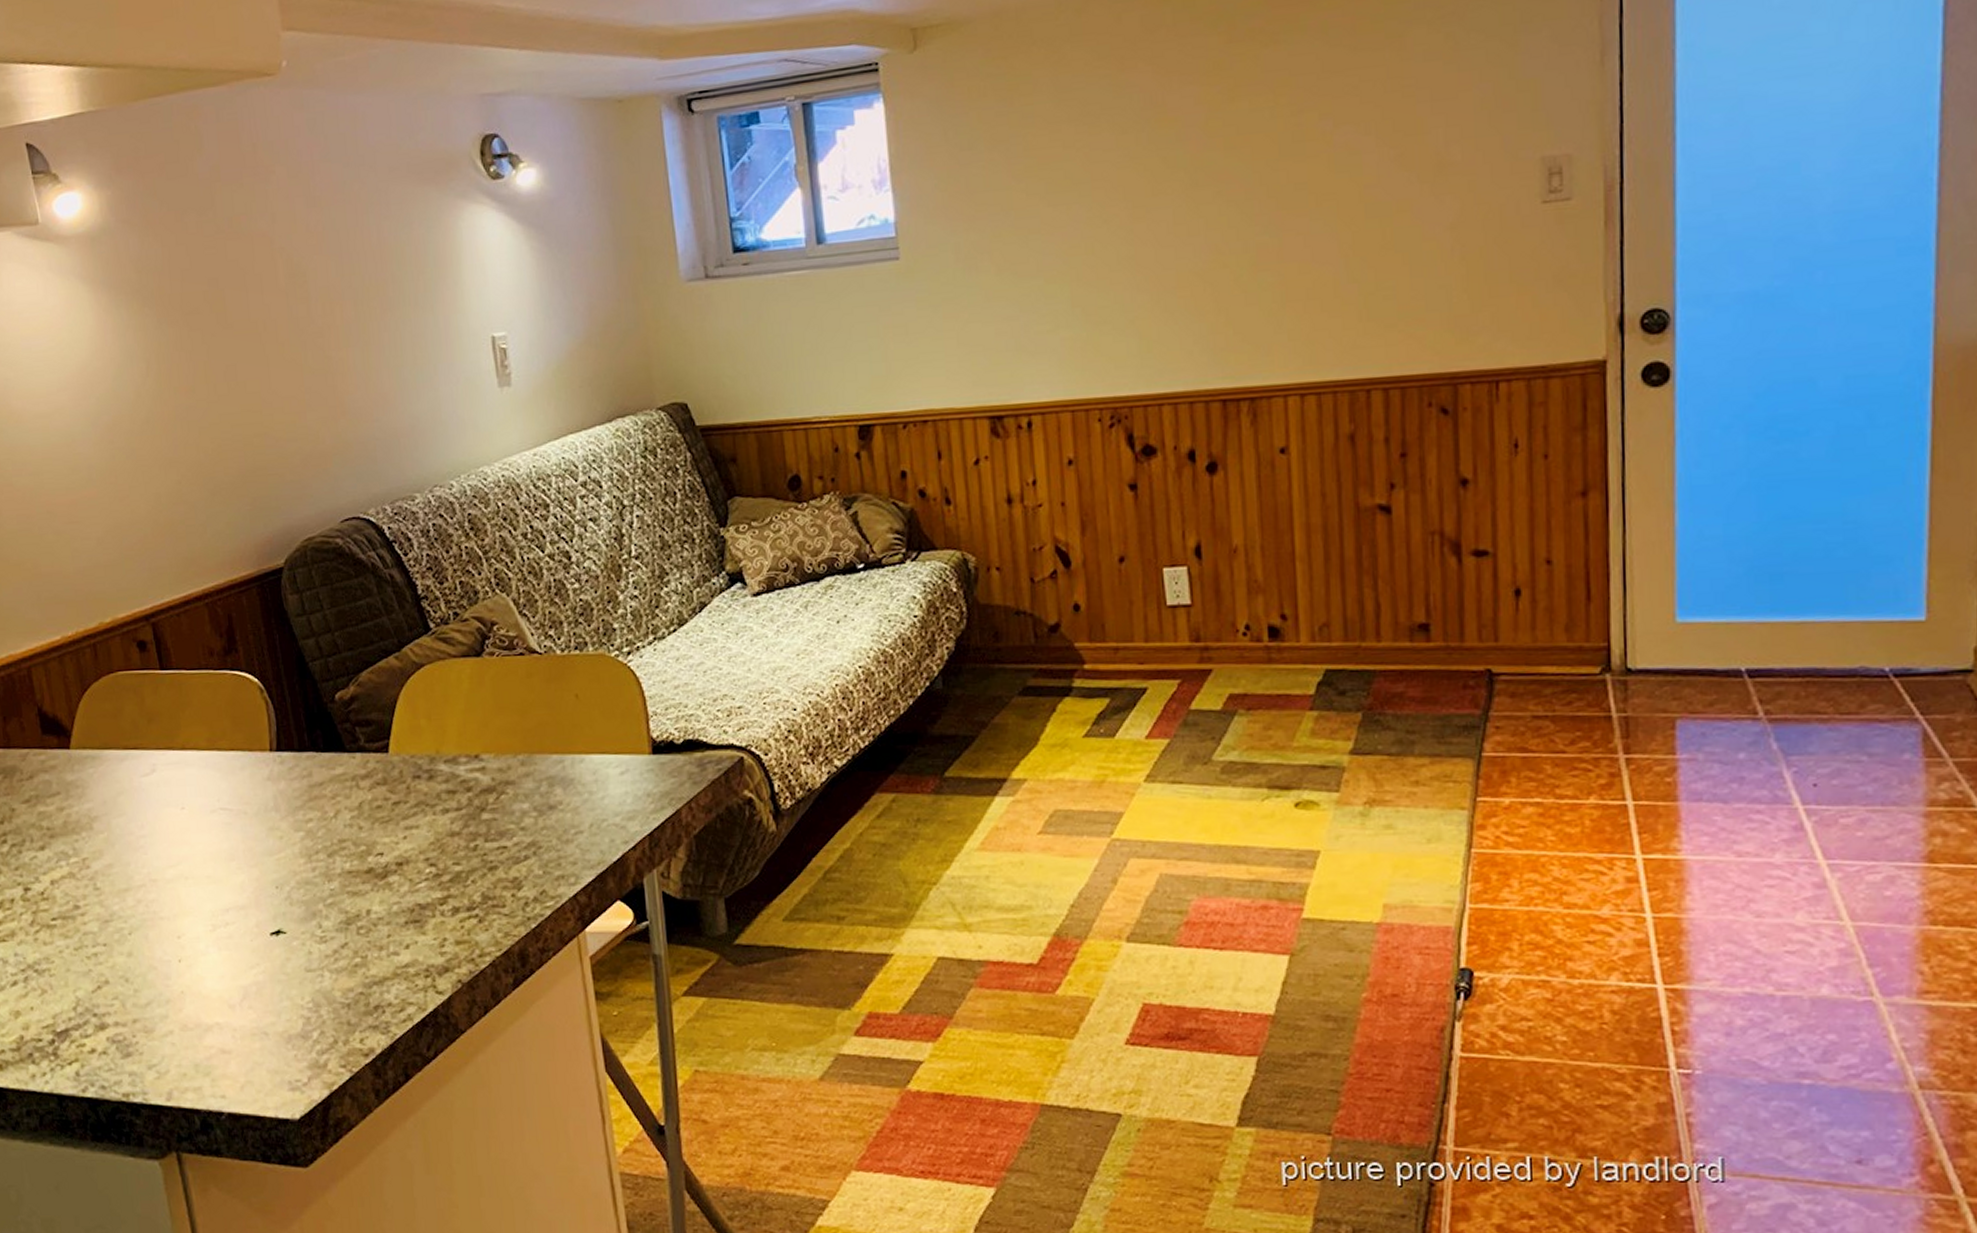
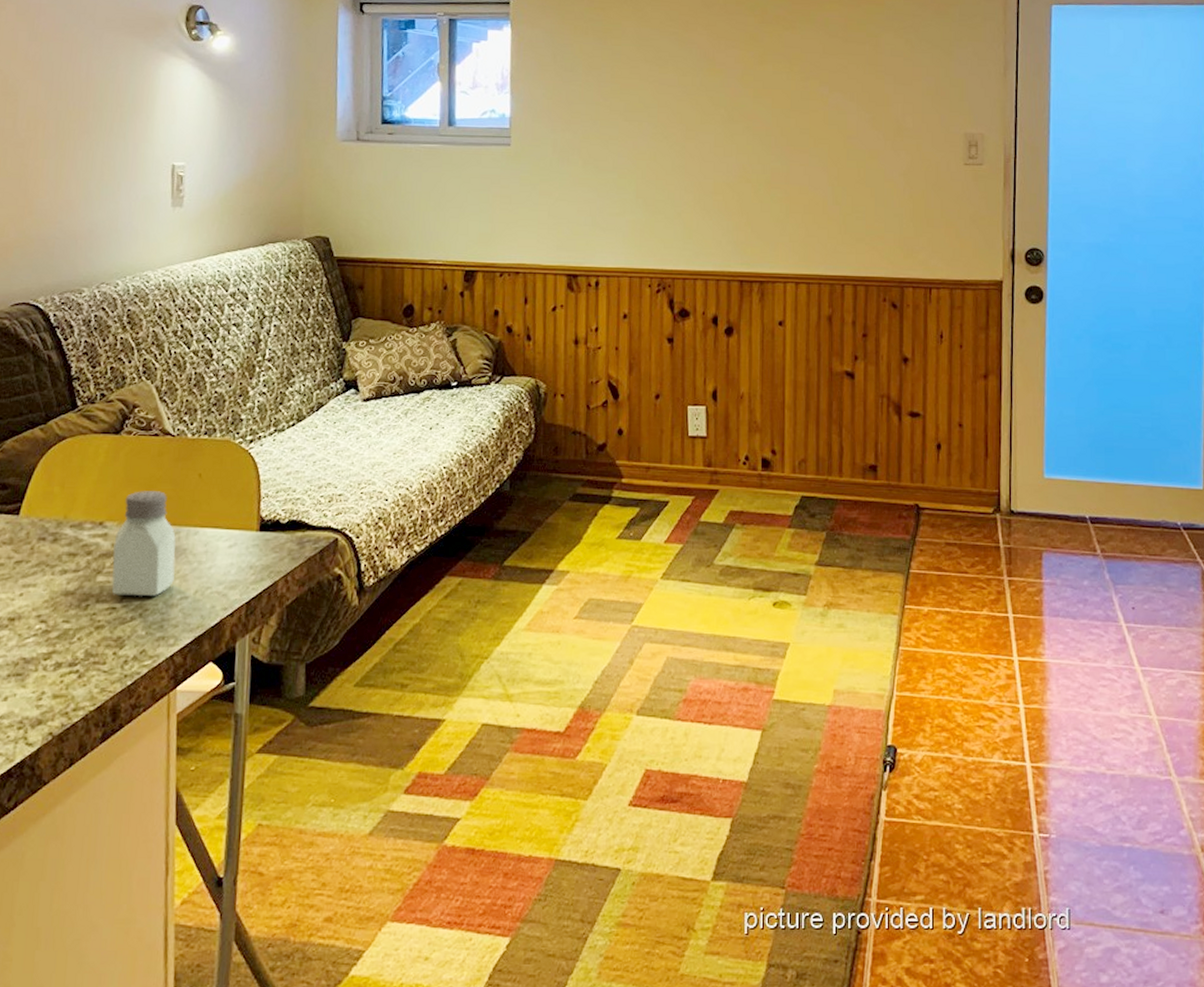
saltshaker: none [494,717,565,834] -> present [112,491,176,597]

